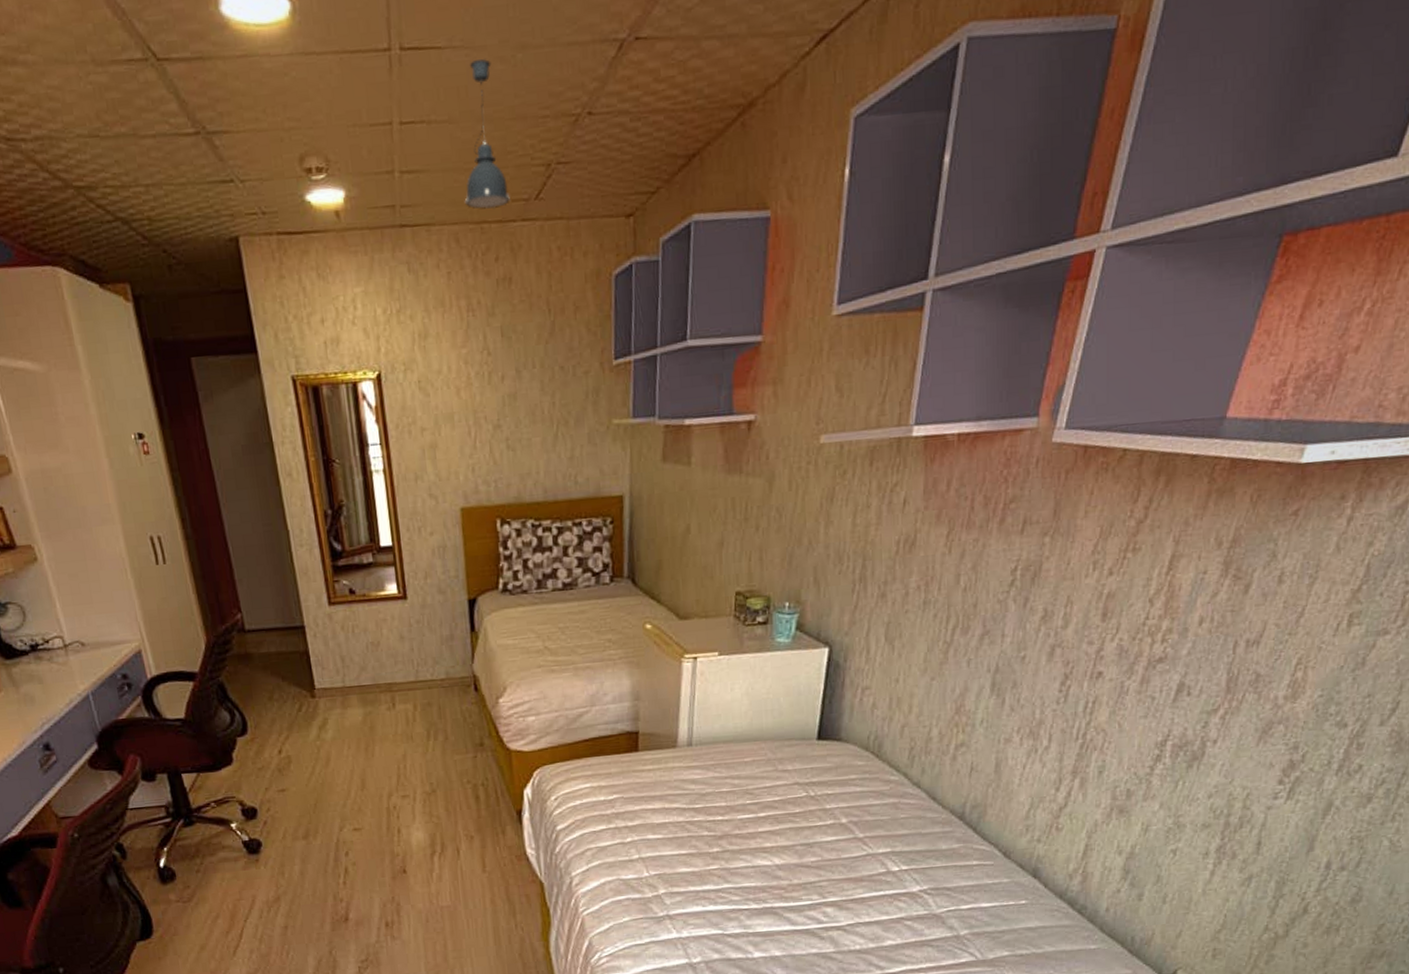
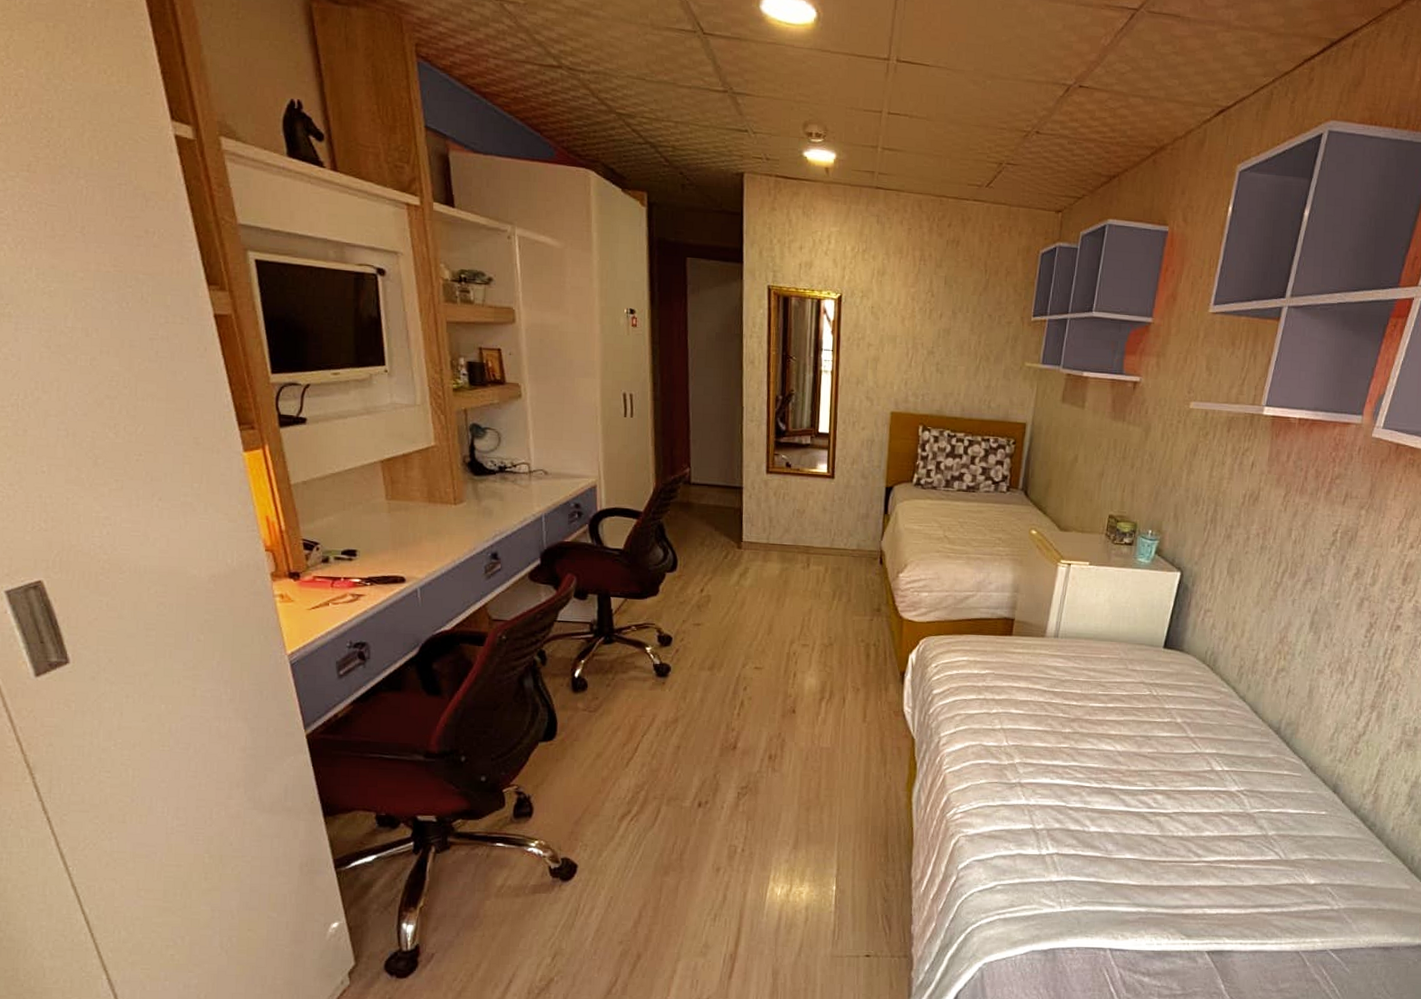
pendant light: present [465,59,510,210] -> none [931,79,967,188]

